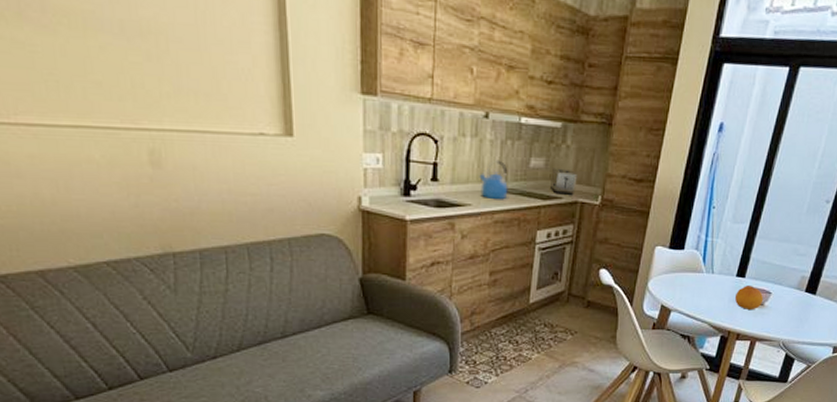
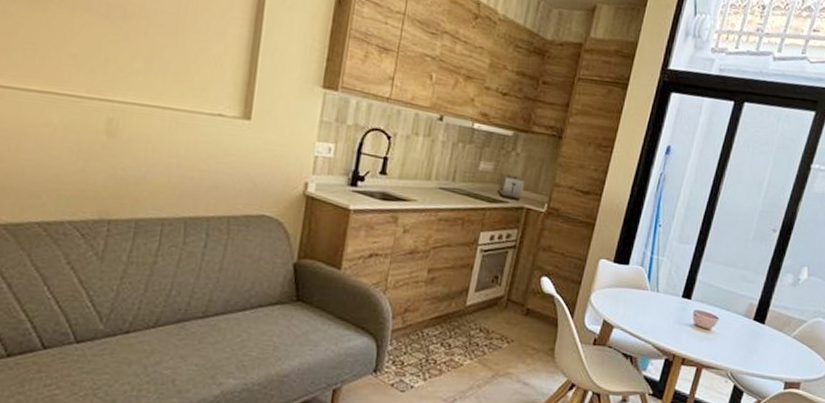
kettle: present [479,159,508,200] -> none [427,160,456,199]
fruit: present [734,286,764,309] -> none [680,308,710,334]

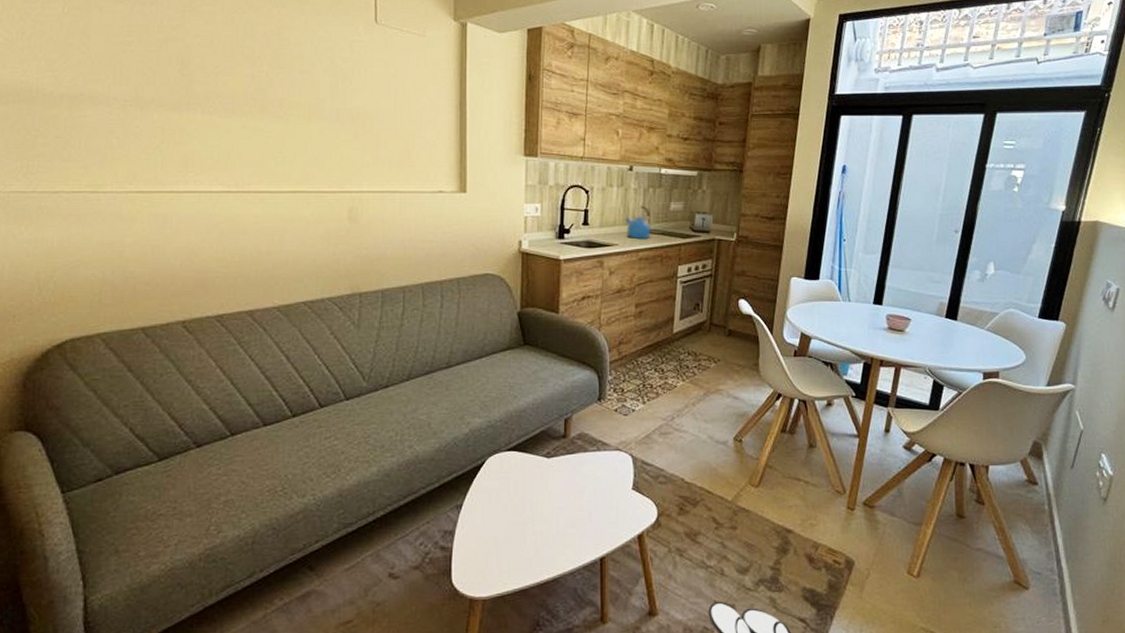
kettle: none [427,160,456,199] -> present [625,205,651,240]

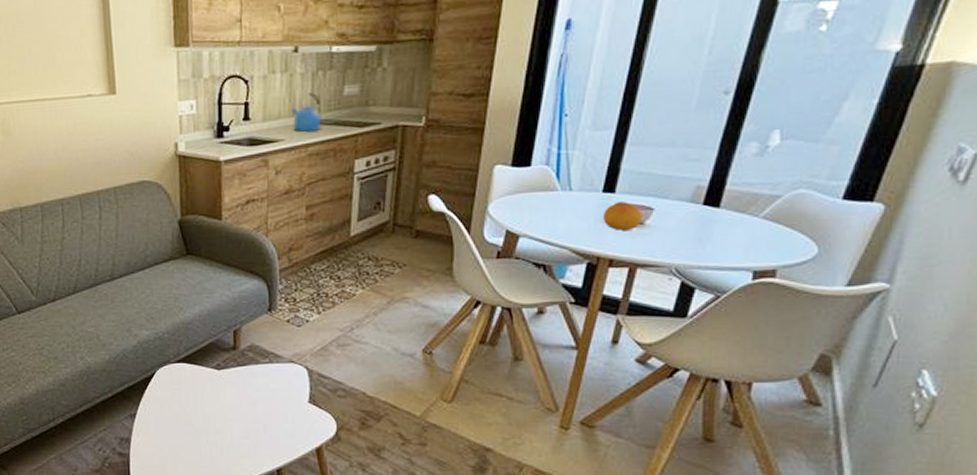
toaster: present [688,210,714,233] -> none [366,92,397,120]
fruit: none [874,313,904,336] -> present [602,202,643,230]

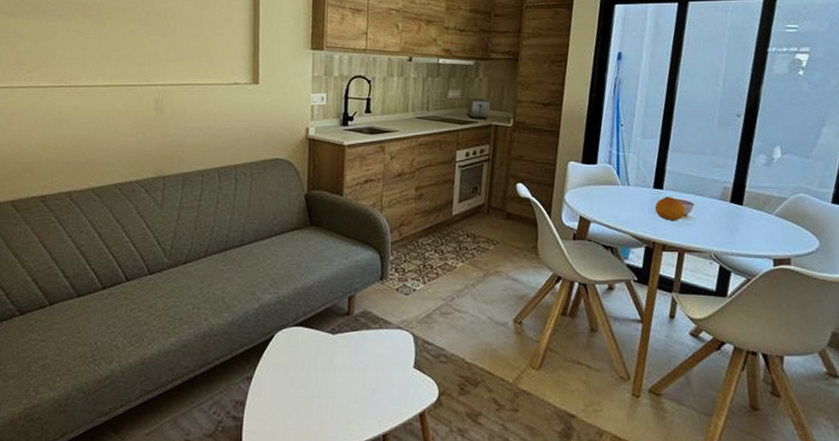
kettle: present [291,92,322,133] -> none [405,93,430,126]
toaster: none [366,92,397,120] -> present [466,97,490,119]

